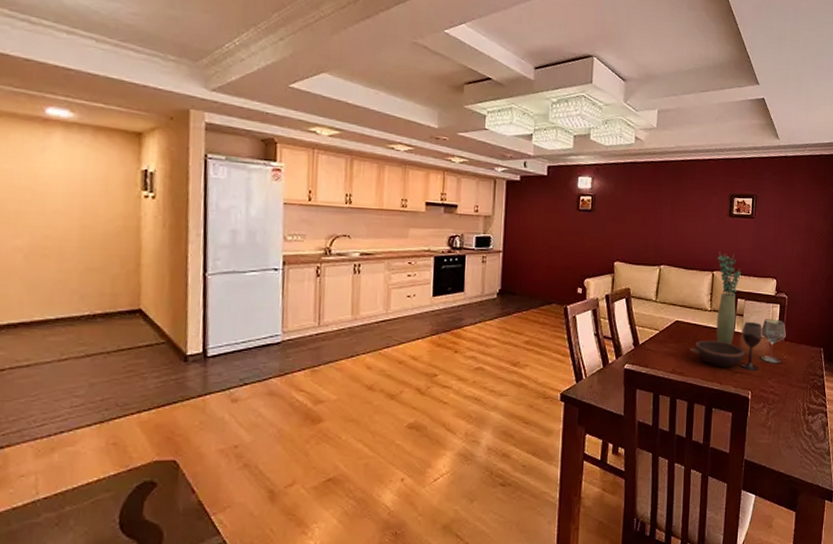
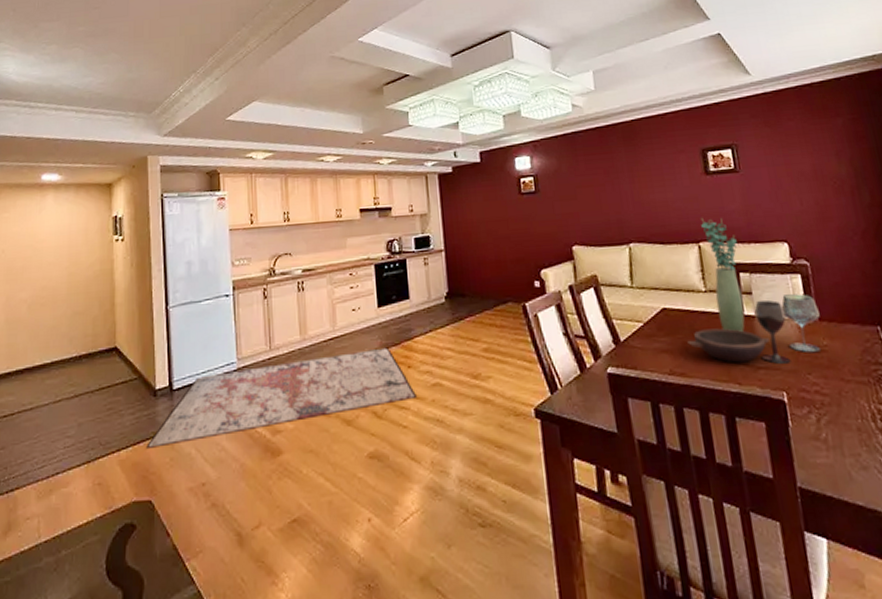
area rug: none [173,333,459,411] -> present [146,347,416,448]

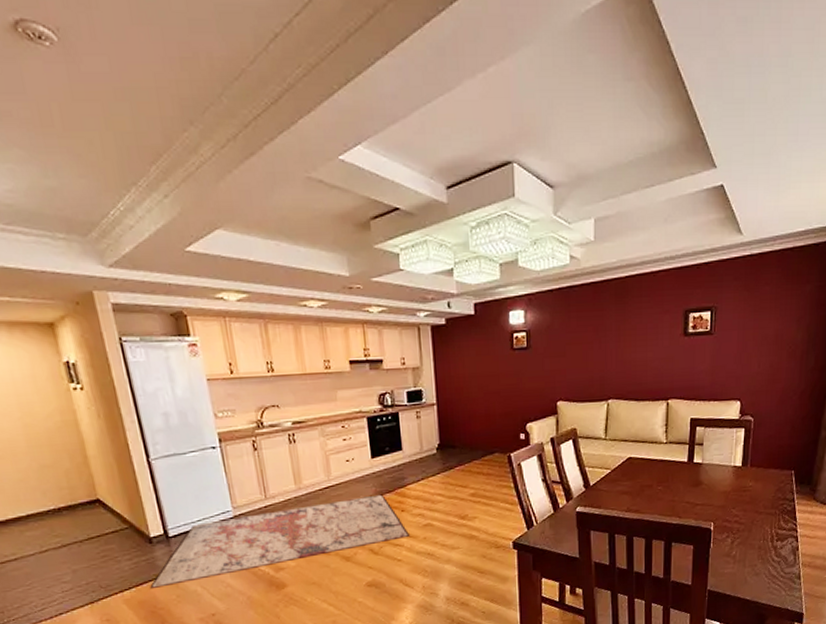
bowl: present [687,328,770,363] -> none [645,473,709,501]
vase: present [700,217,745,332] -> none [672,376,701,477]
wine glass: present [754,299,791,364] -> none [701,449,726,501]
wine glass: present [781,294,822,353] -> none [723,445,752,492]

